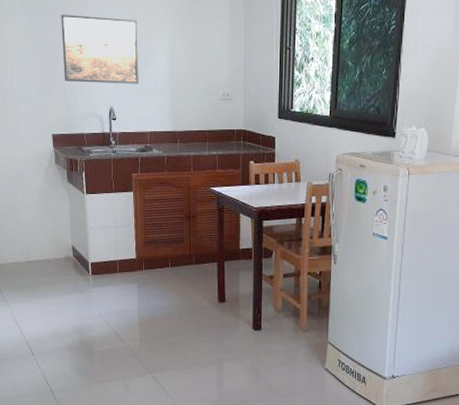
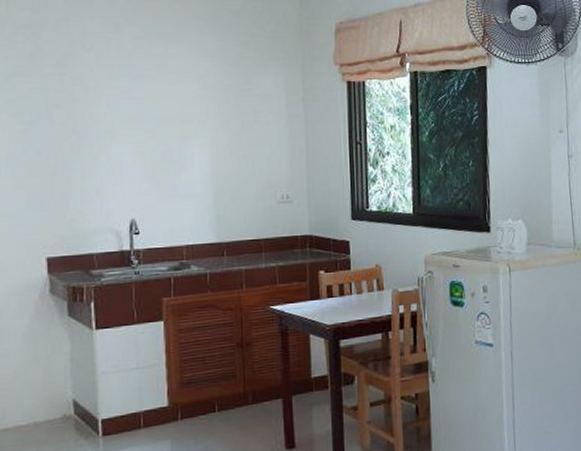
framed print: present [61,14,139,84] -> none [63,113,171,192]

